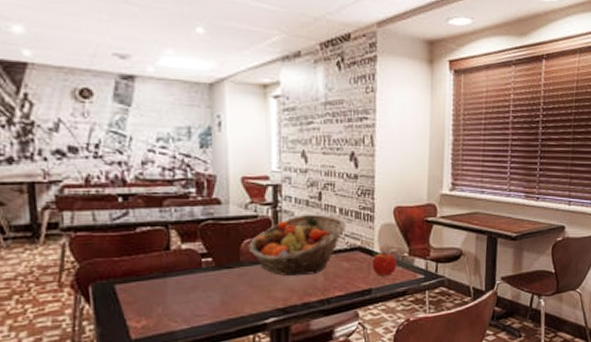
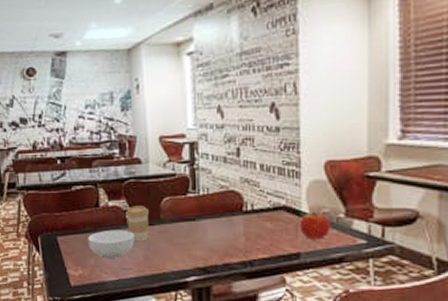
cereal bowl: none [155,274,210,305] -> present [88,229,135,258]
coffee cup: none [202,248,229,286] -> present [126,206,150,242]
fruit basket: present [249,214,346,276] -> none [168,171,268,234]

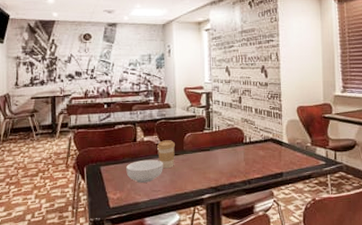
apple: present [299,212,331,240] -> none [282,143,303,162]

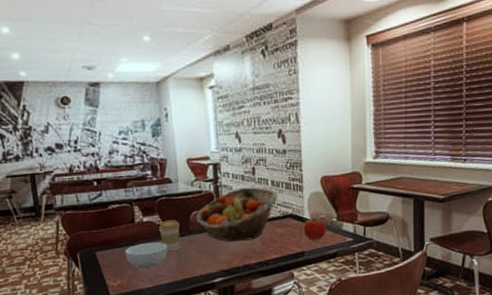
fruit basket: none [190,113,260,161] -> present [196,187,278,242]
apple: none [282,143,303,162] -> present [303,218,327,240]

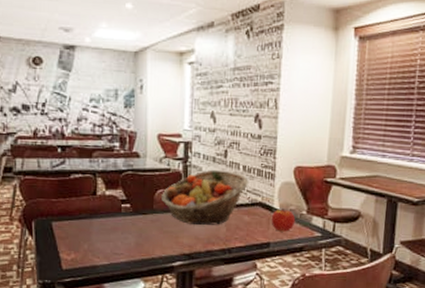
cereal bowl: present [125,242,168,268] -> none [83,217,128,244]
coffee cup: present [159,220,181,252] -> none [122,196,144,230]

